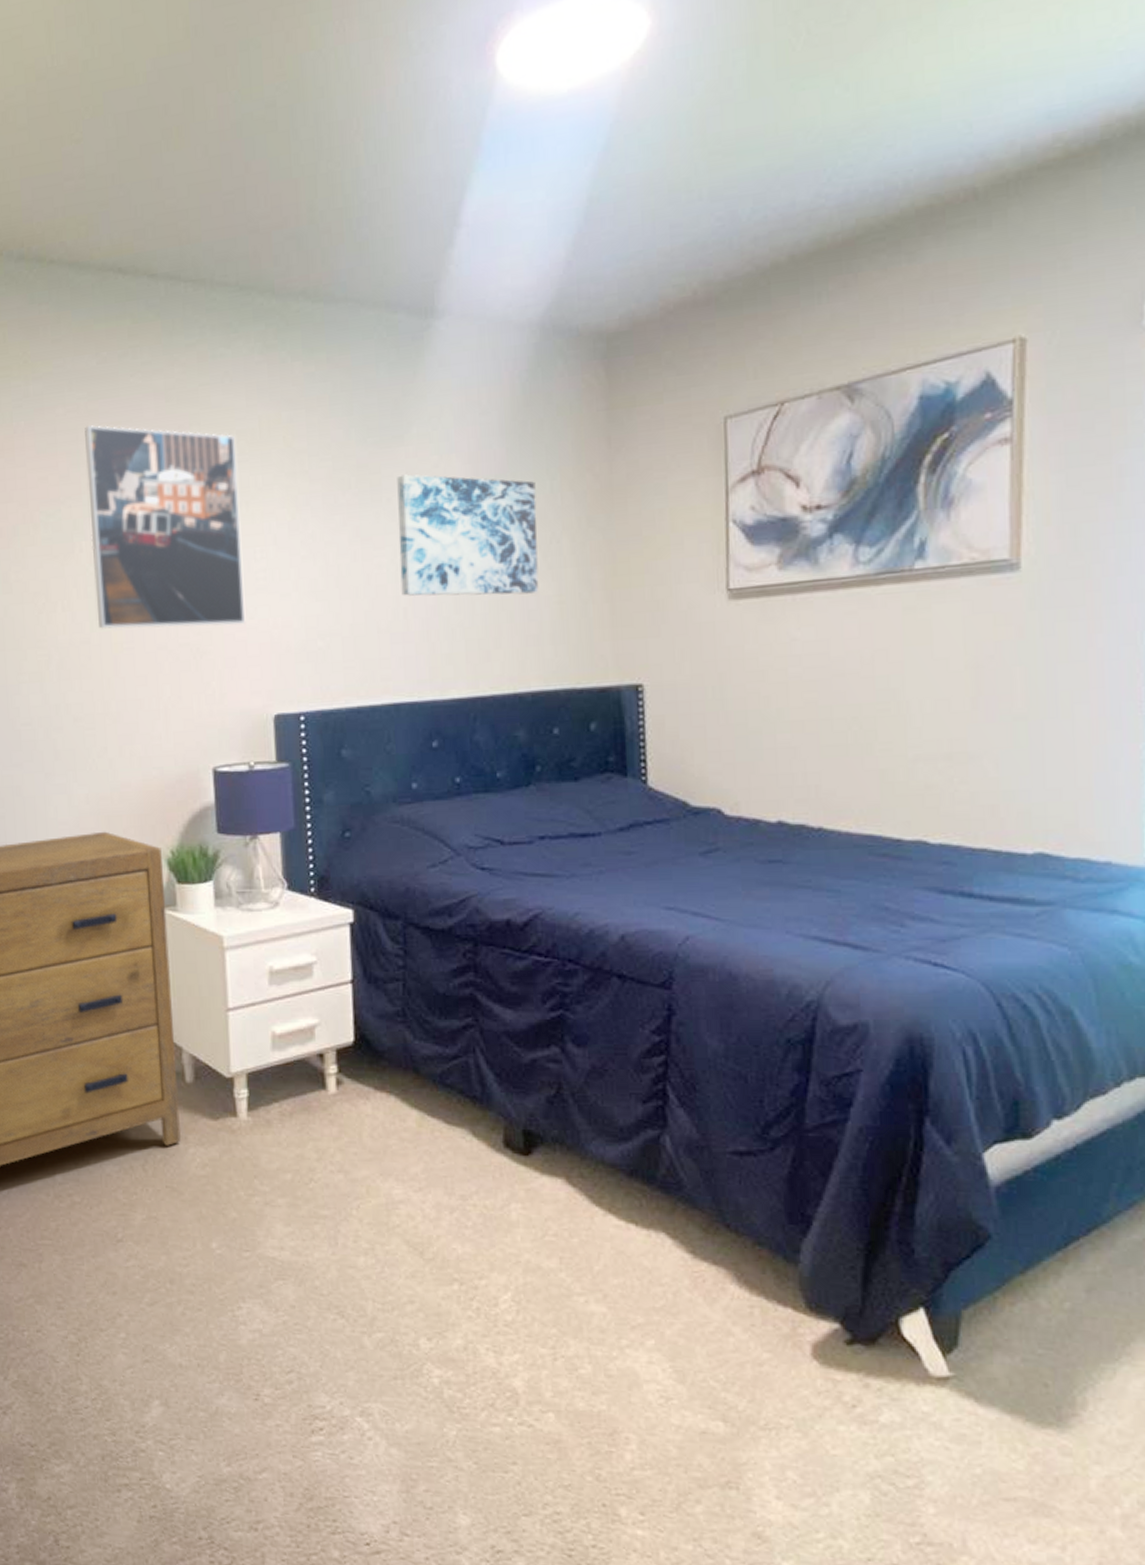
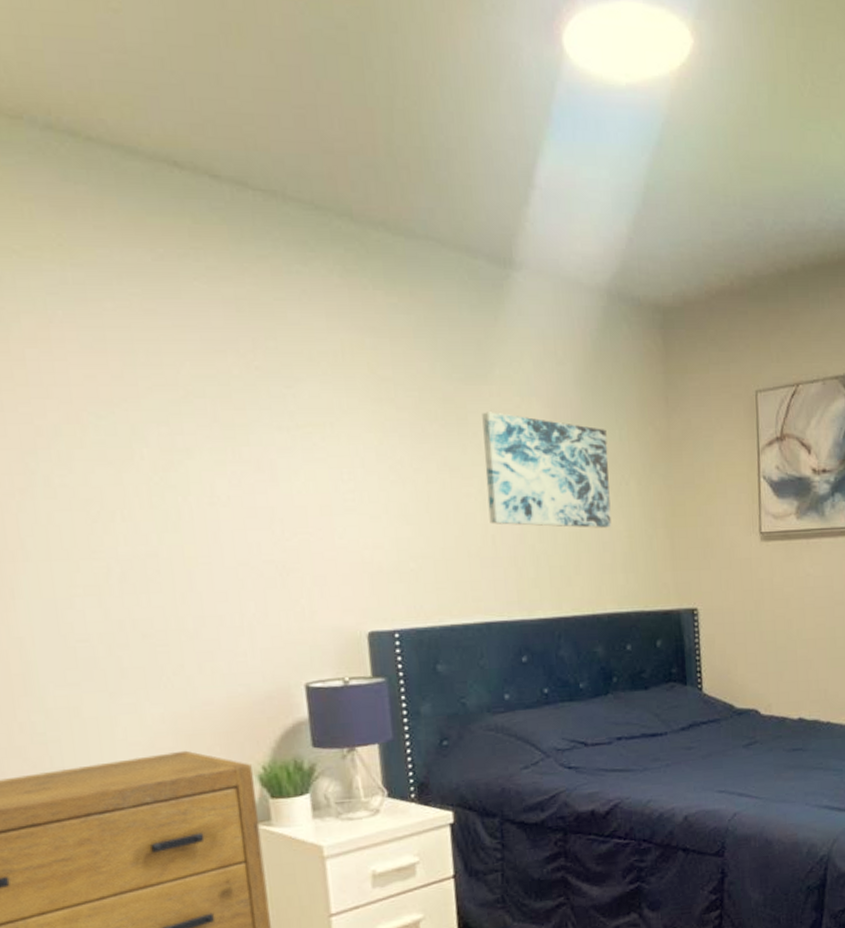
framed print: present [85,425,246,629] -> none [140,326,335,545]

